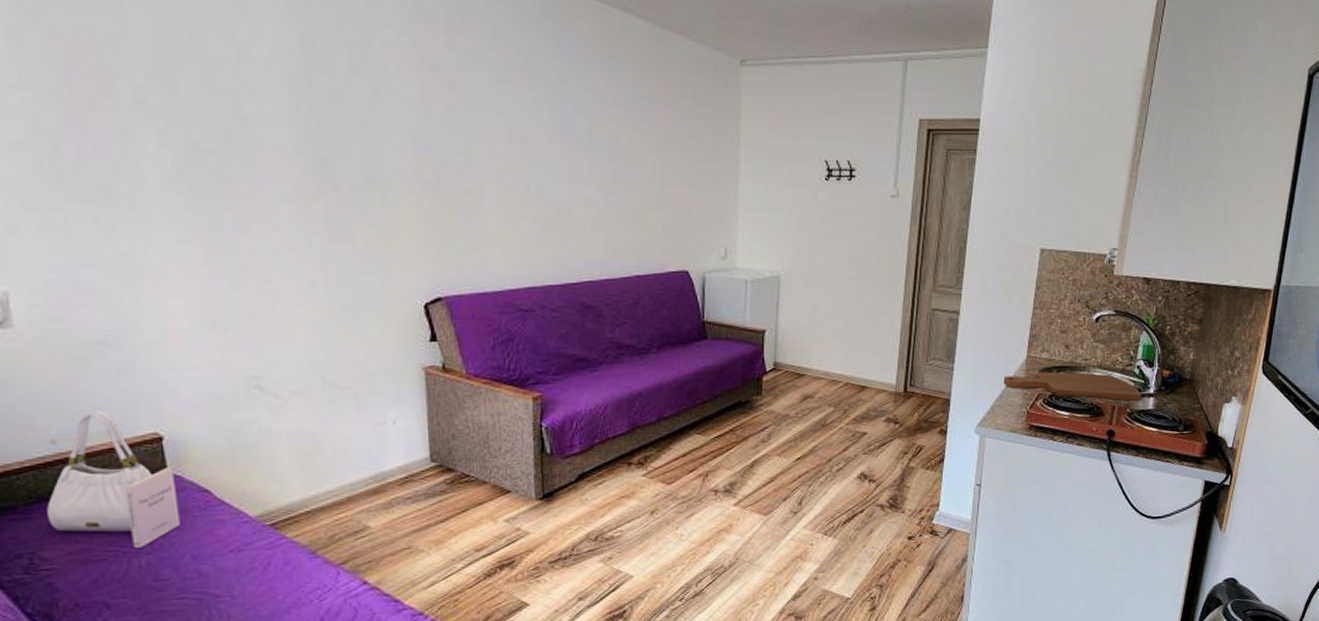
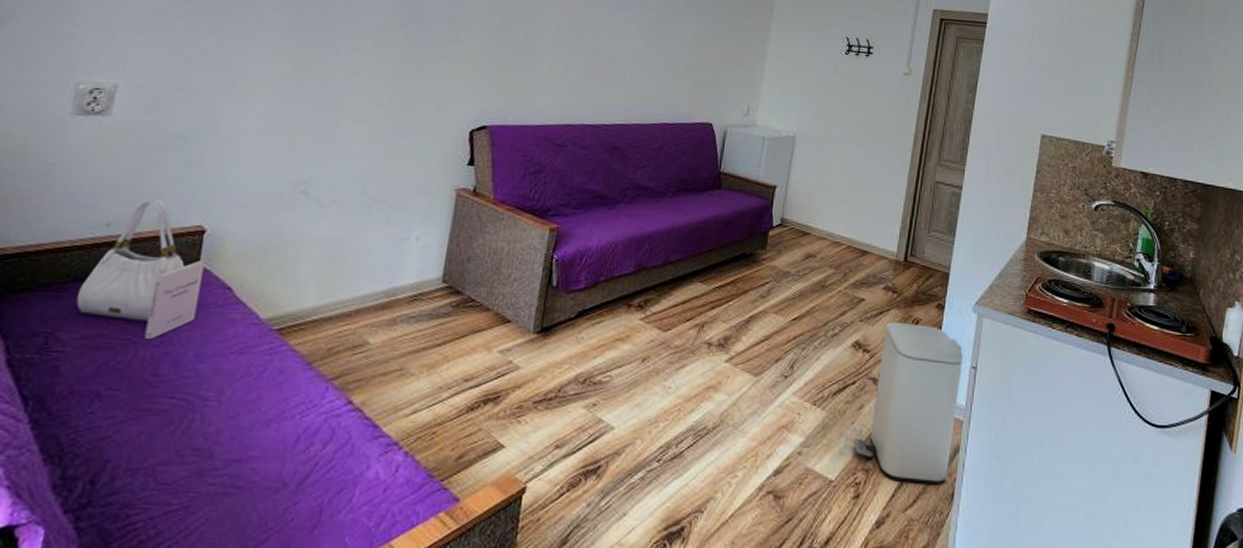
pedal bin: none [865,450,968,592] -> present [853,322,964,486]
cutting board: present [1003,371,1142,402] -> none [1003,254,1142,296]

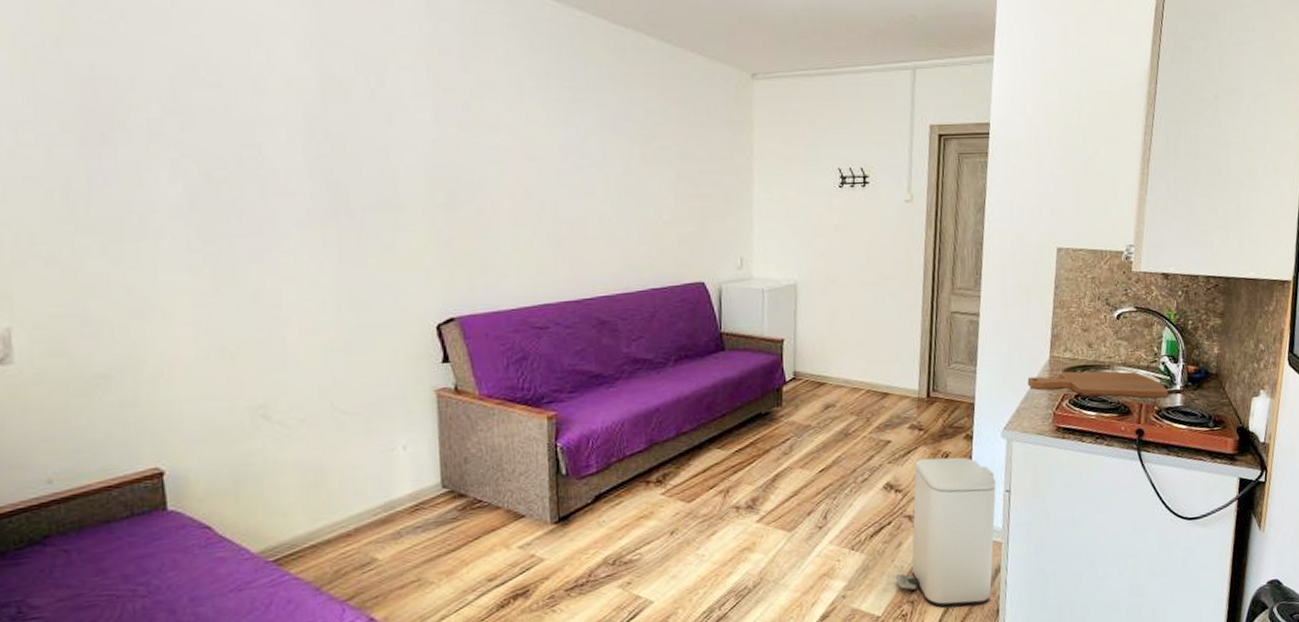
handbag: present [76,199,185,322] -> none [39,446,152,577]
book: present [144,261,205,339] -> none [121,504,179,591]
cutting board: none [1003,254,1142,296] -> present [1027,371,1169,399]

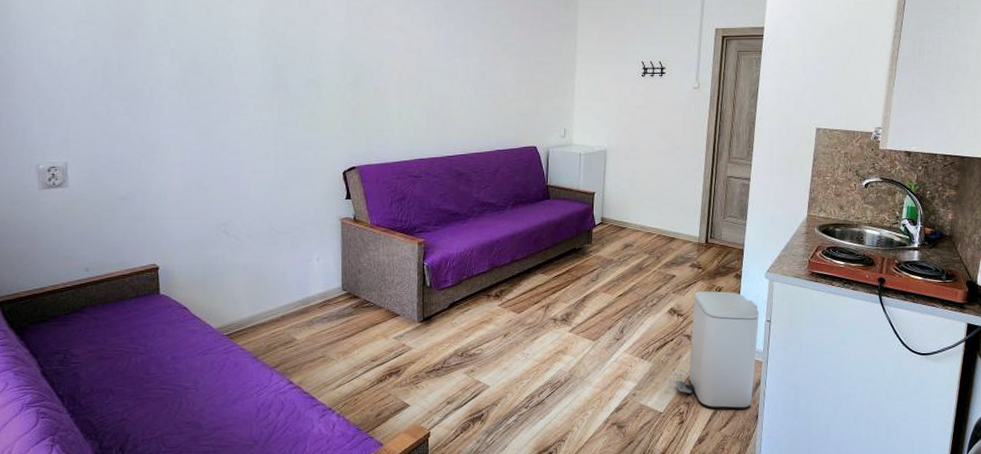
cutting board: present [1027,371,1169,399] -> none [788,228,908,254]

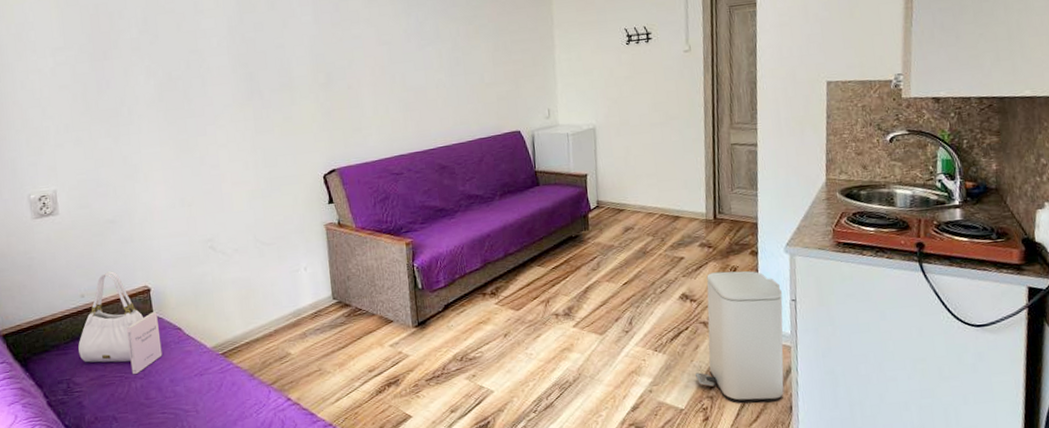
handbag: none [79,247,150,337] -> present [78,271,144,363]
book: none [130,290,166,349] -> present [126,312,162,374]

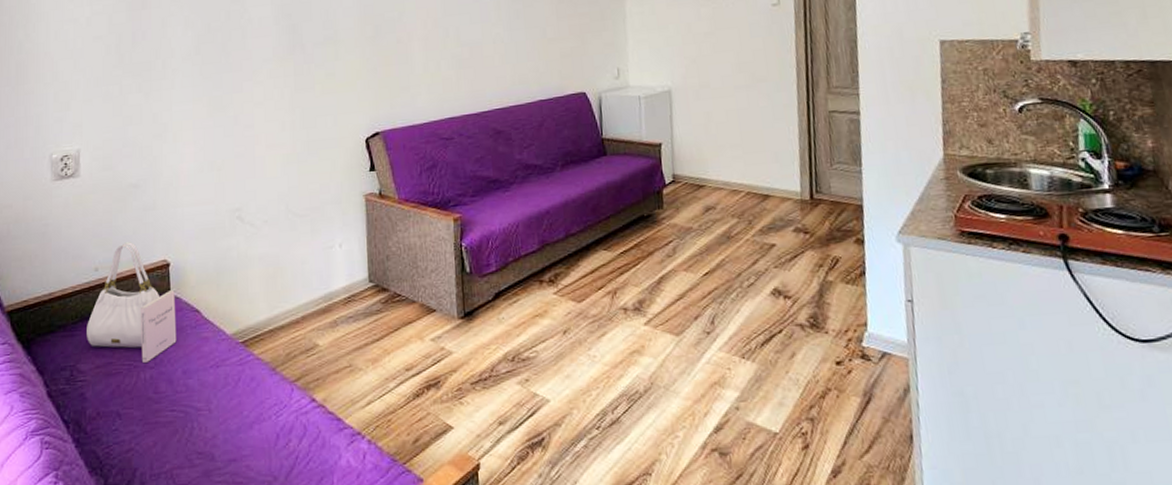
pedal bin: present [694,270,784,403] -> none [790,262,902,429]

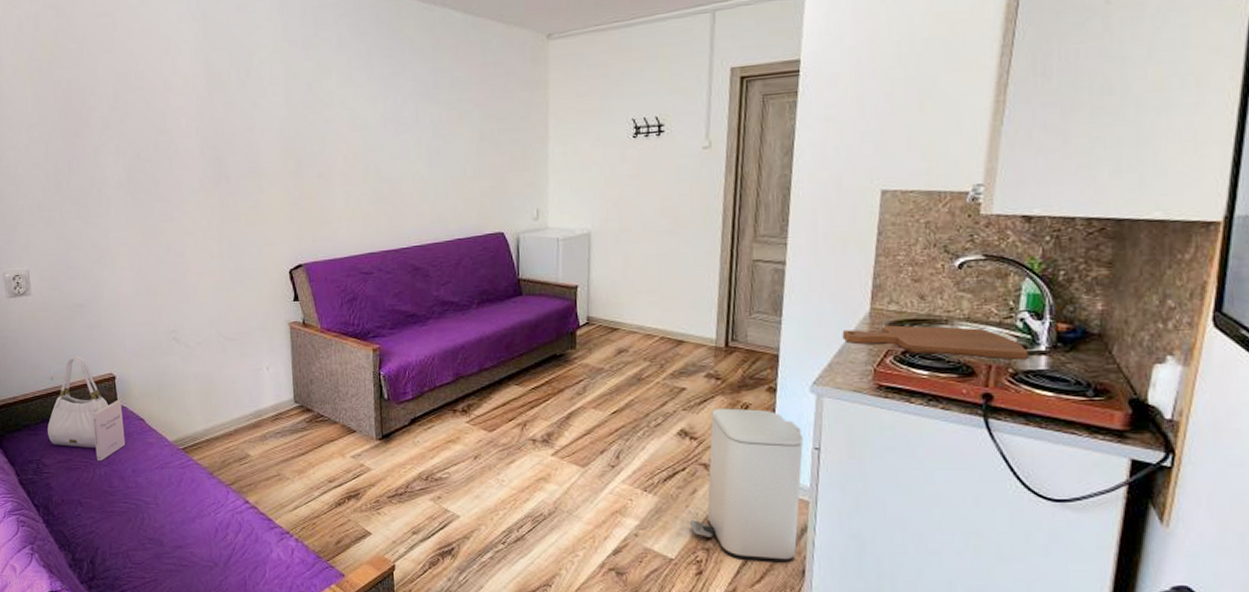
pedal bin: none [790,262,902,429] -> present [689,408,804,563]
cutting board: none [920,169,1095,200] -> present [842,325,1029,361]

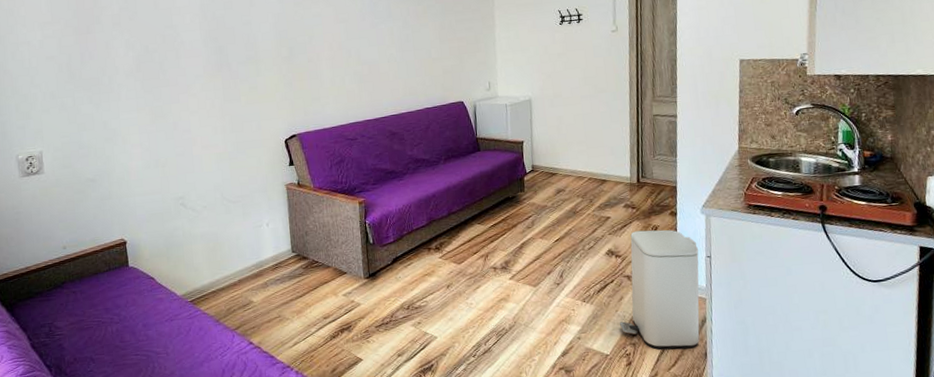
handbag: present [47,356,109,448] -> none [60,225,120,309]
book: present [92,400,126,461] -> none [104,263,136,319]
cutting board: present [842,325,1029,361] -> none [720,157,848,180]

